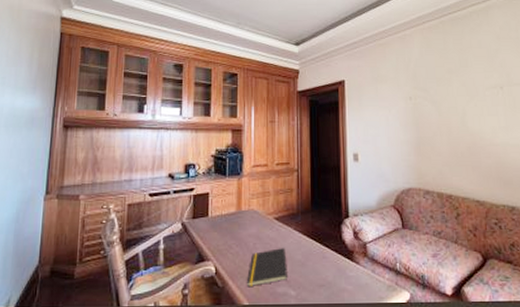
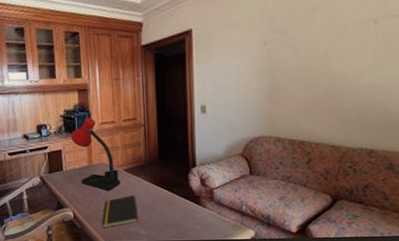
desk lamp: none [220,159,270,242] -> present [71,117,120,191]

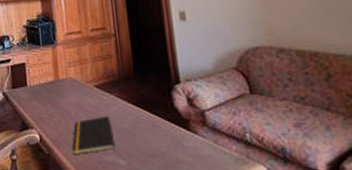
desk lamp: present [71,117,120,191] -> none [34,27,91,110]

